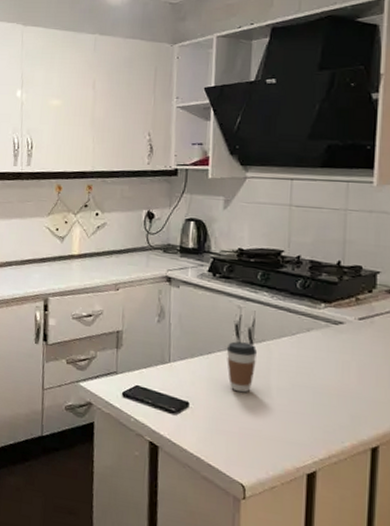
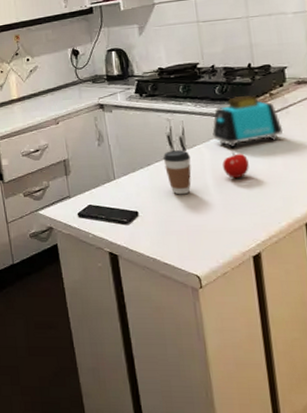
toaster: none [285,295,365,351] -> present [212,96,284,148]
apple: none [291,354,320,386] -> present [222,151,249,179]

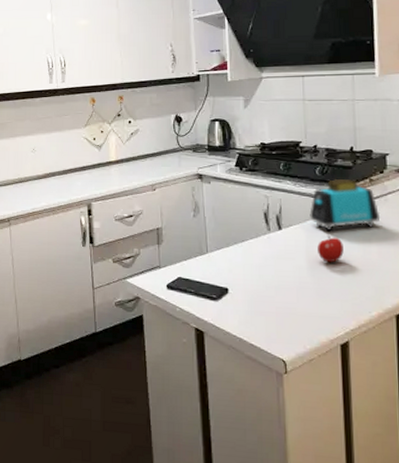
coffee cup: present [163,150,192,195] -> none [258,228,287,275]

